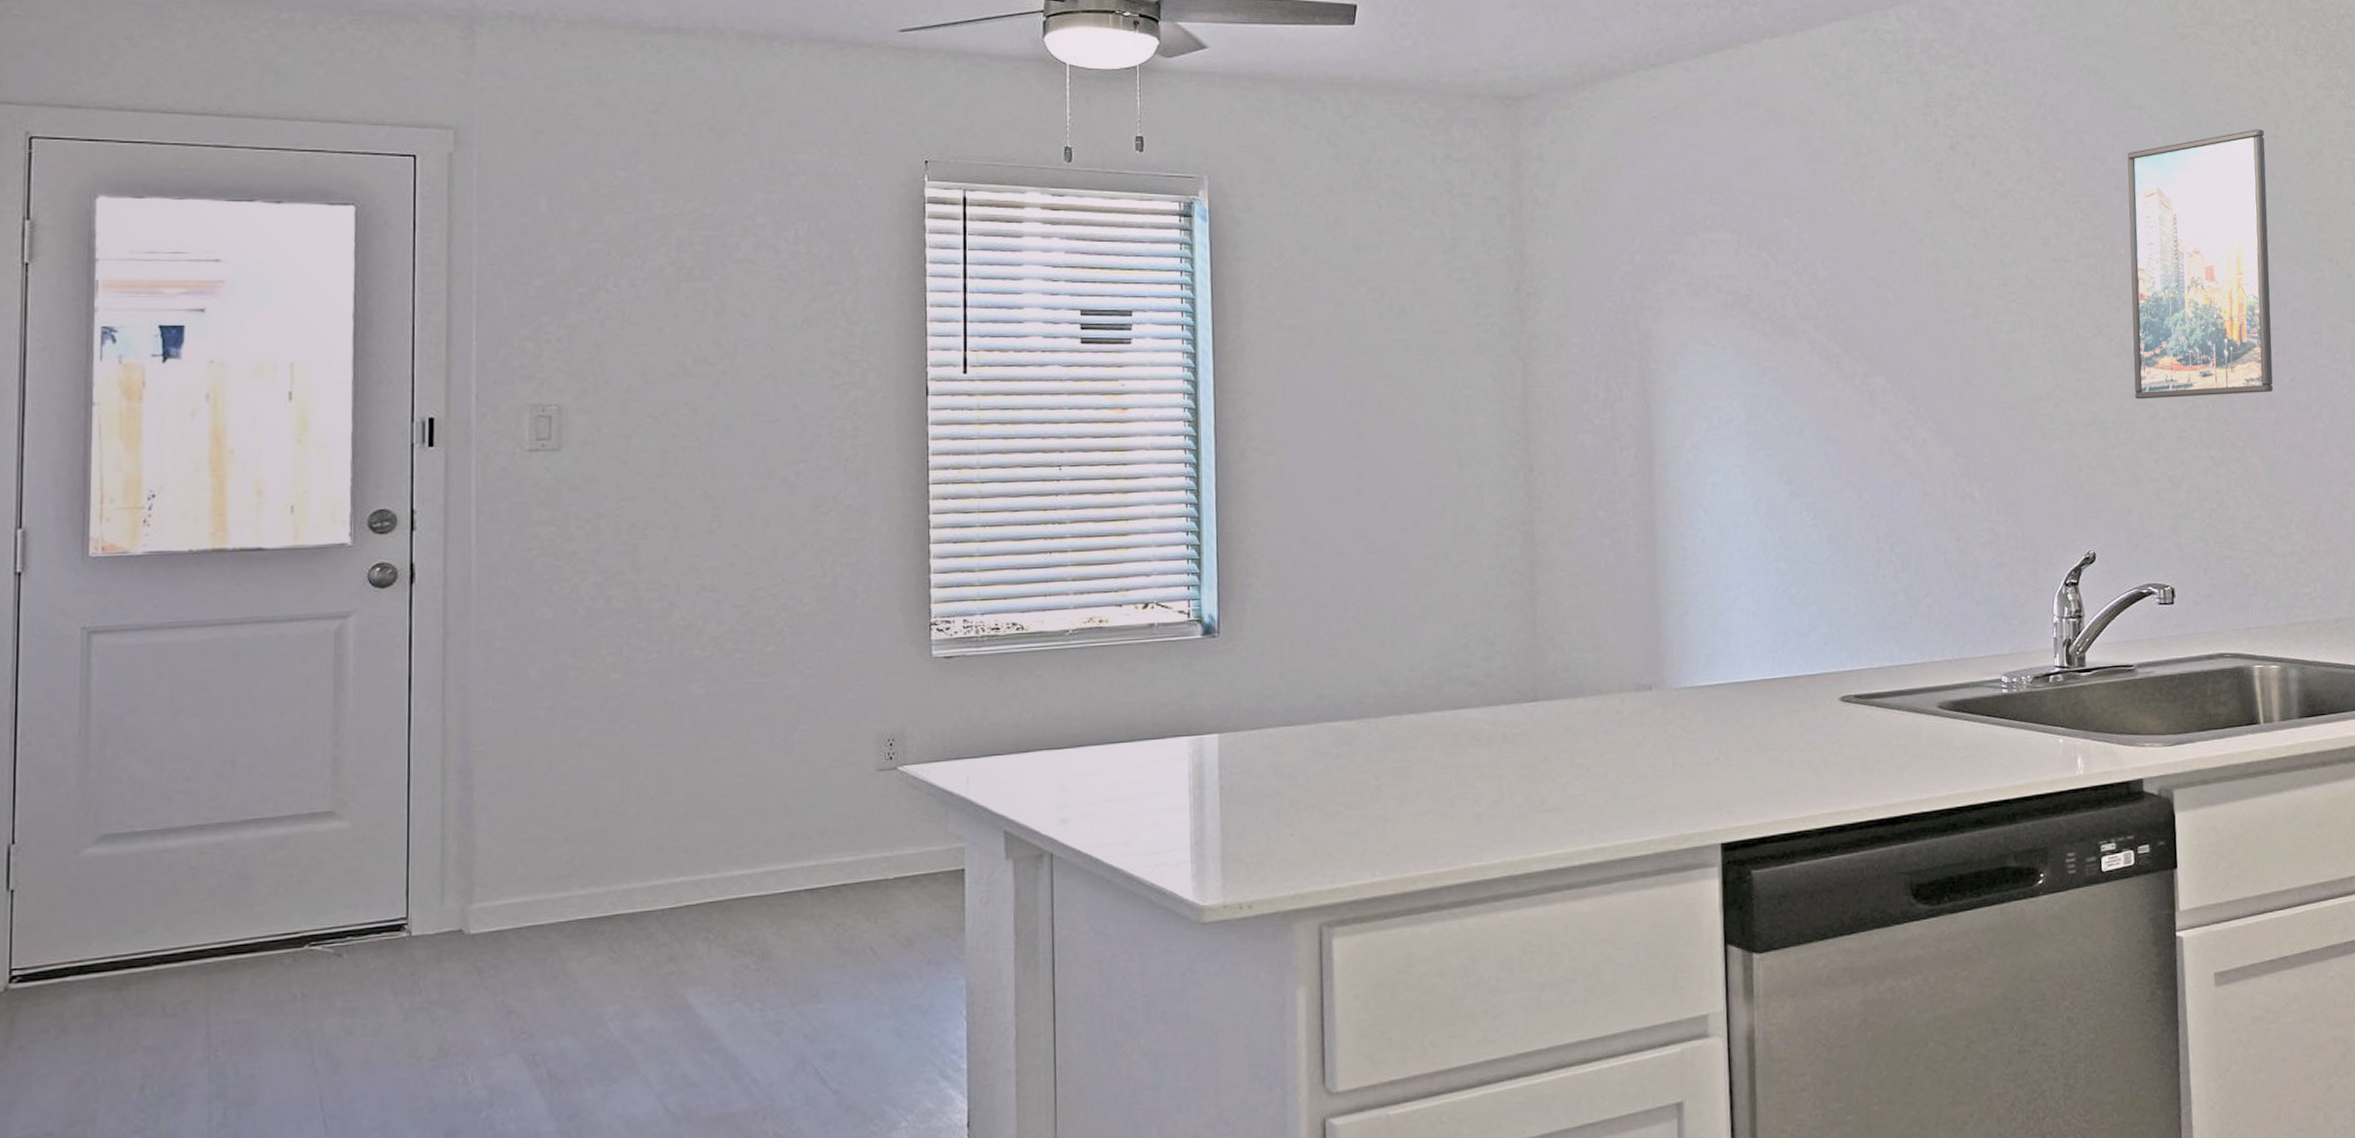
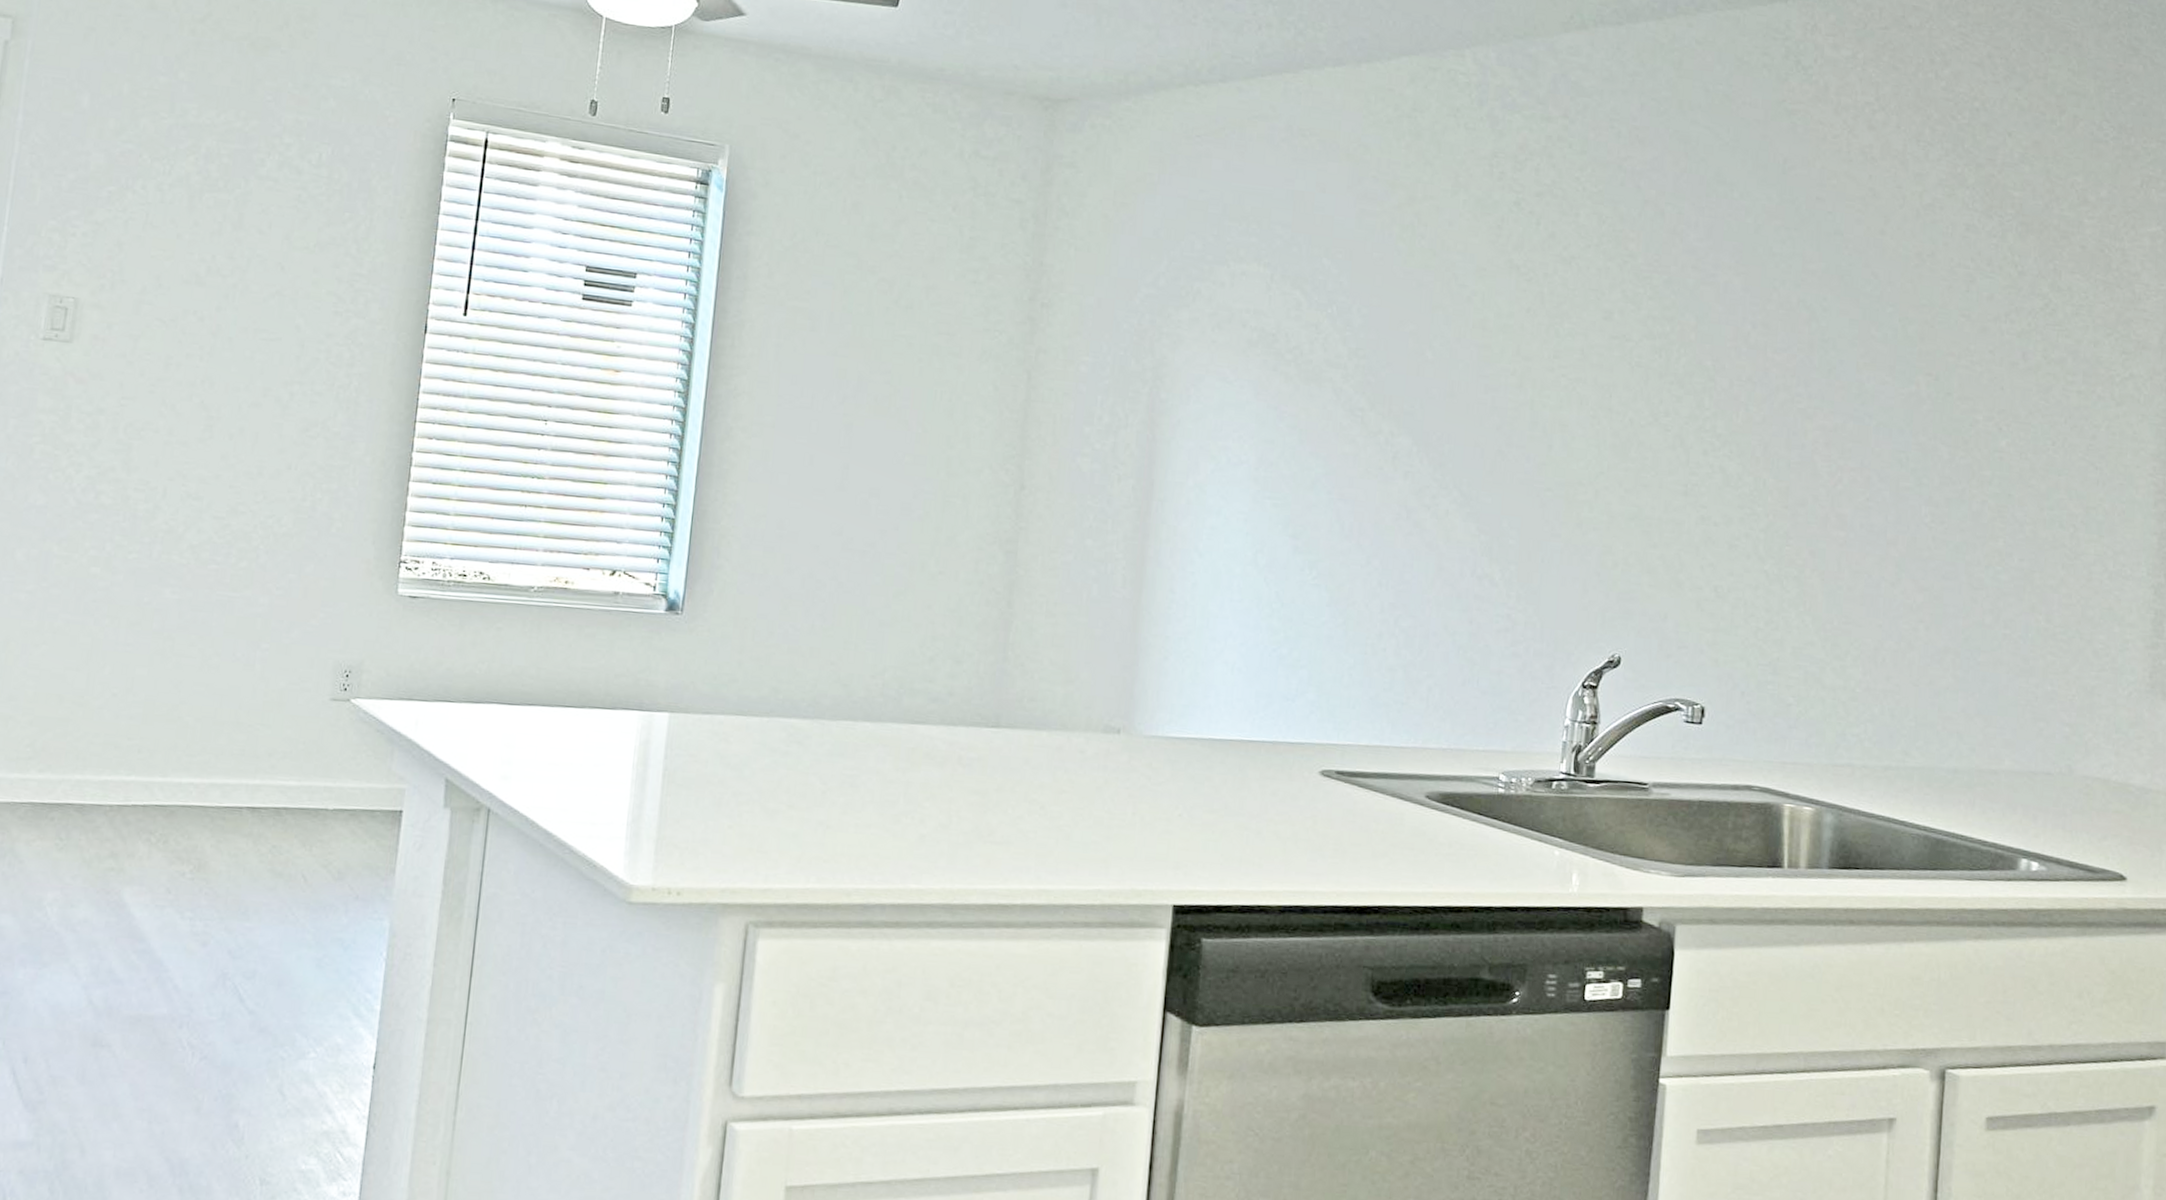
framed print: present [2127,129,2273,400] -> none [1687,221,1870,510]

